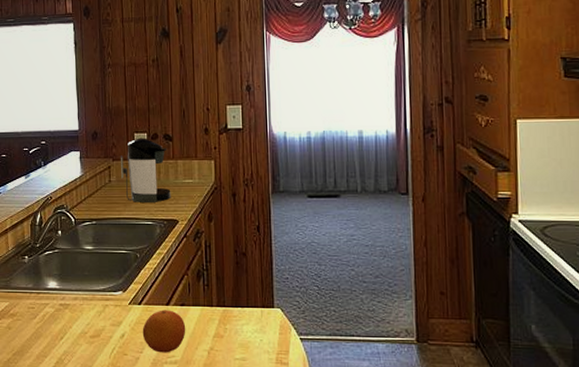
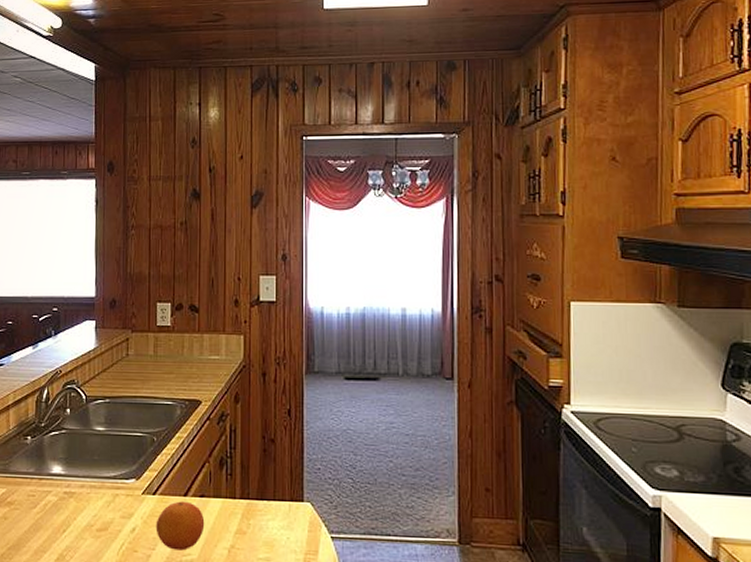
coffee maker: present [121,137,171,202] -> none [140,308,195,380]

